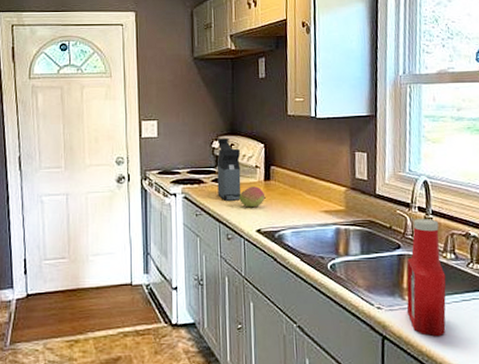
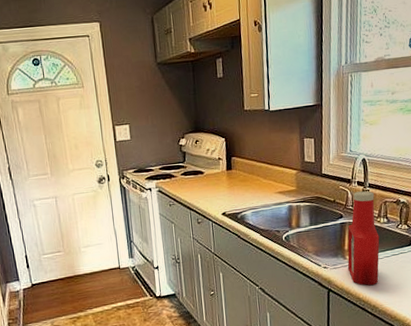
coffee maker: present [217,138,242,201] -> none [183,136,208,191]
fruit: present [239,186,266,208] -> none [205,176,228,195]

